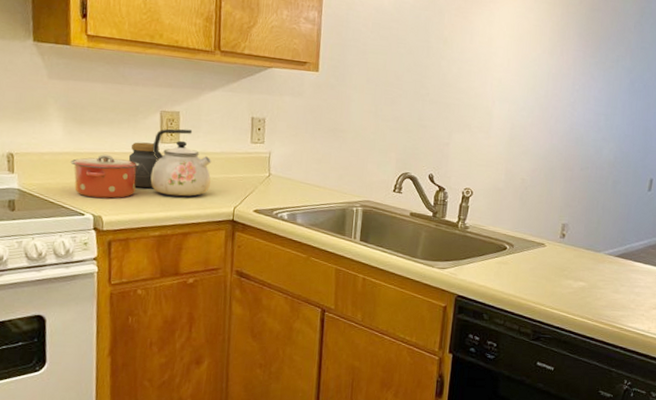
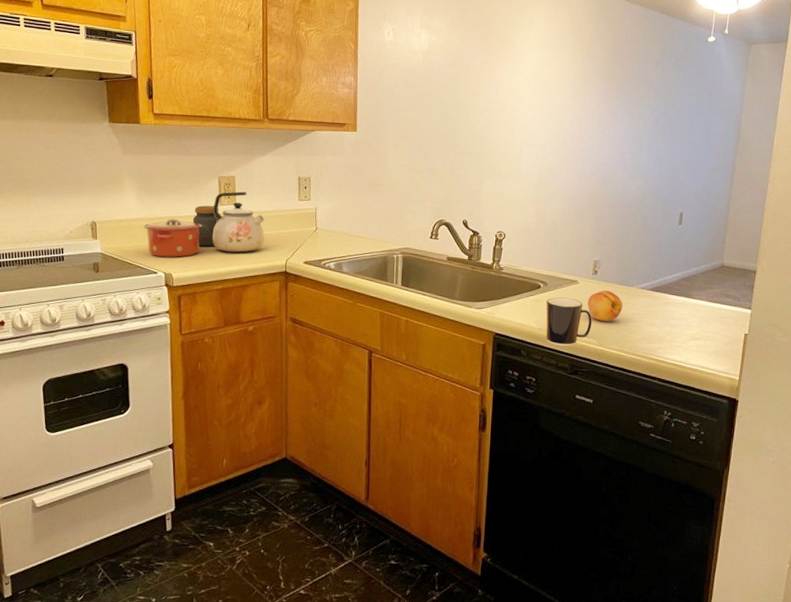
mug: none [509,260,557,312] -> present [546,297,592,347]
fruit: none [553,254,589,288] -> present [587,290,623,322]

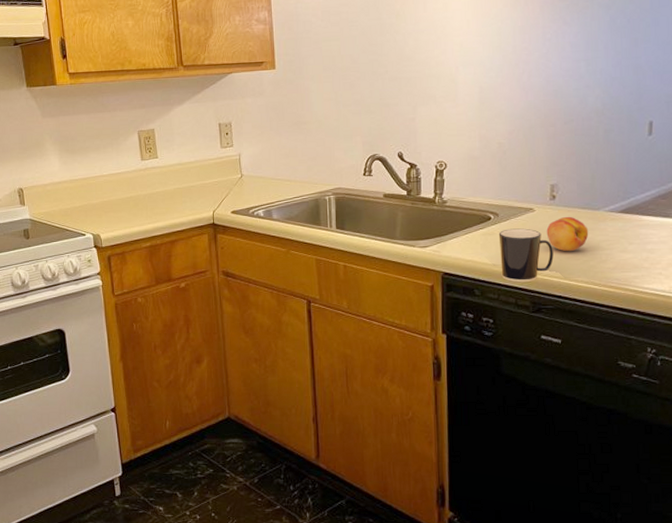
casserole: present [143,218,203,258] -> none [68,178,126,219]
jar: present [192,205,219,247] -> none [115,162,141,204]
kettle: present [212,191,265,253] -> none [135,144,189,208]

